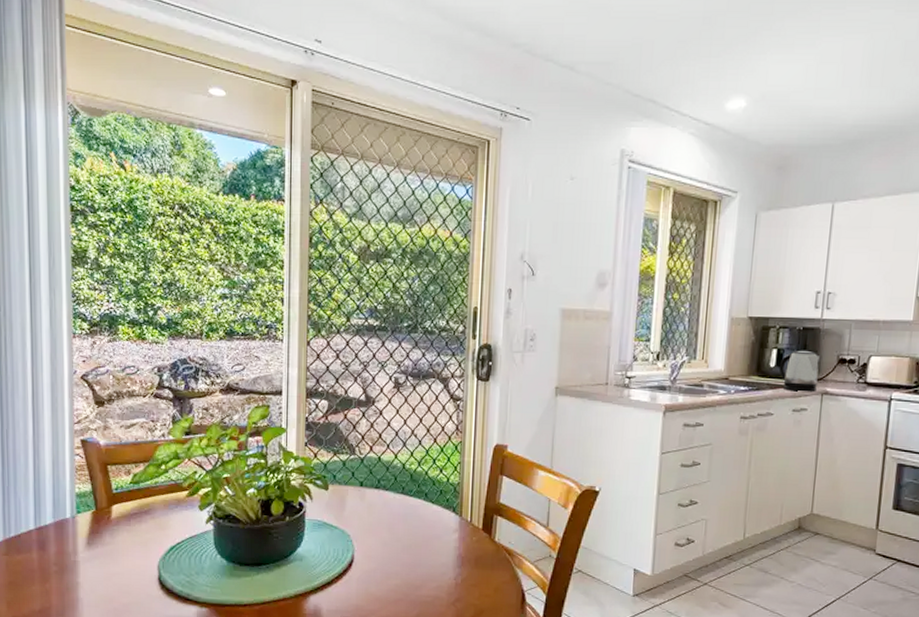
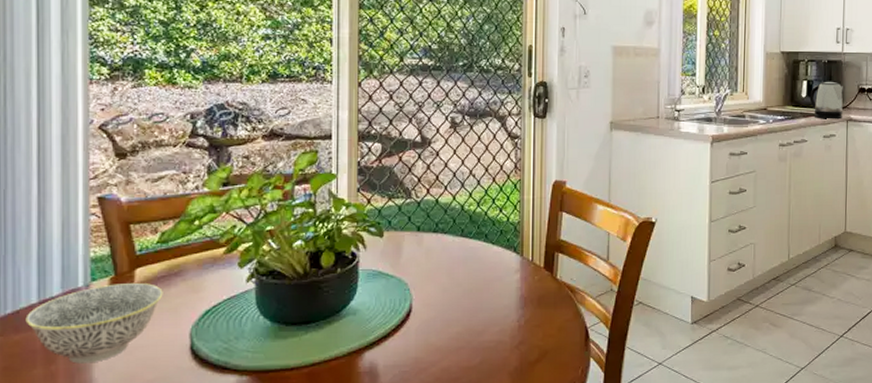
bowl: none [25,517,136,585] -> present [25,282,163,364]

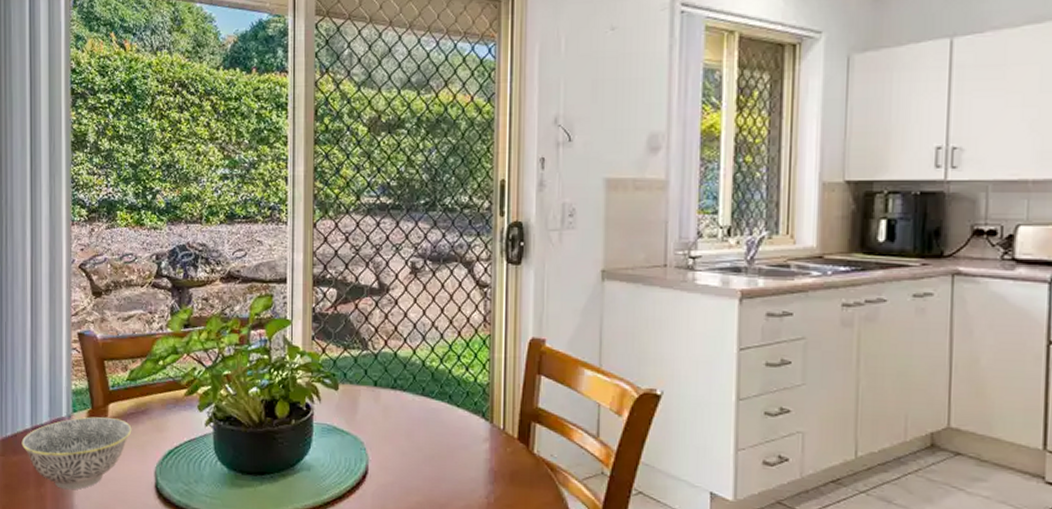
kettle: present [809,82,843,120] -> none [890,221,946,273]

